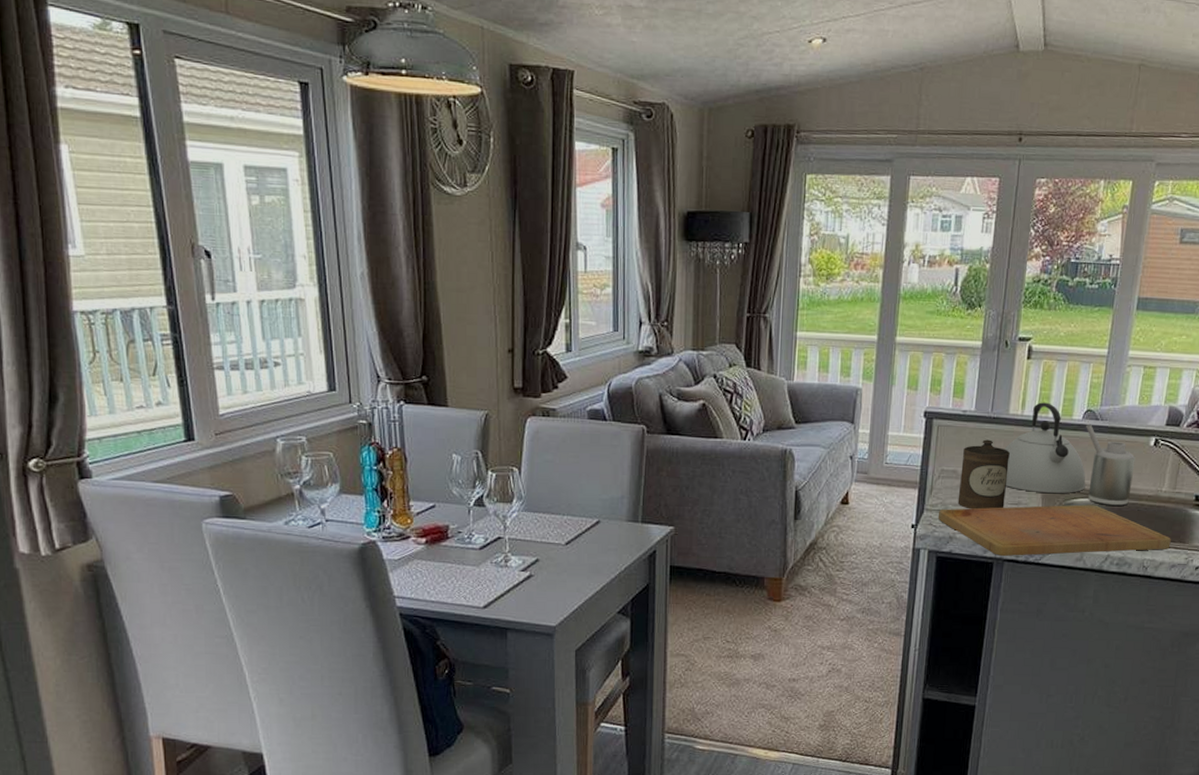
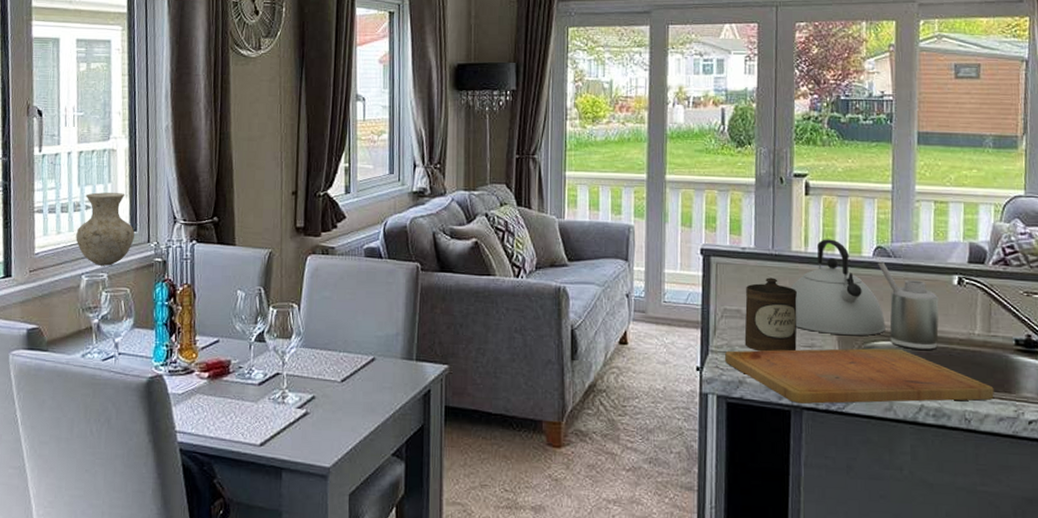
vase: none [266,347,333,428] -> present [76,192,135,266]

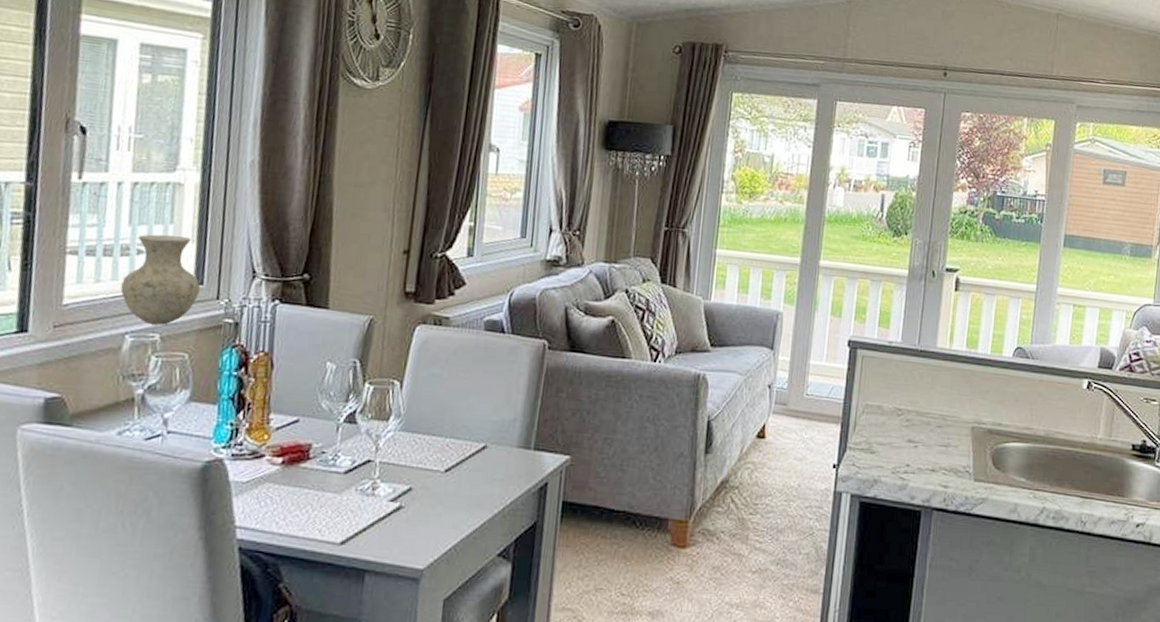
cutting board: present [724,348,994,405] -> none [861,448,1109,505]
canister: present [744,277,797,352] -> none [883,373,938,451]
kettle: present [790,239,886,336] -> none [932,337,1018,437]
soap dispenser: present [878,261,939,350] -> none [1016,362,1069,453]

